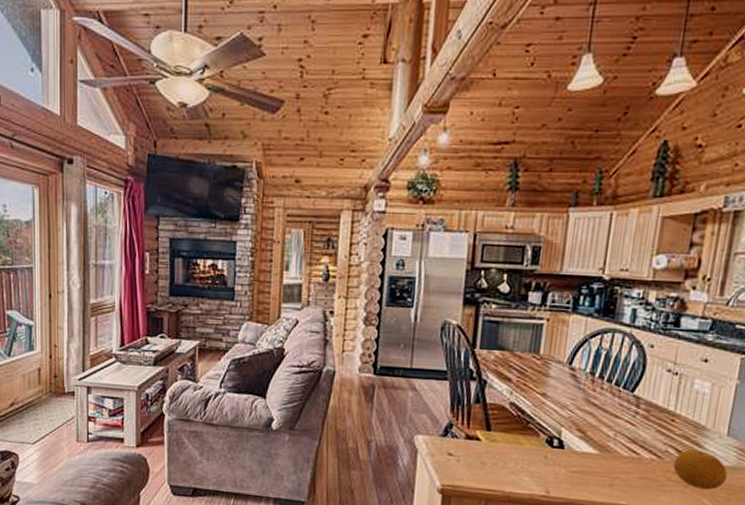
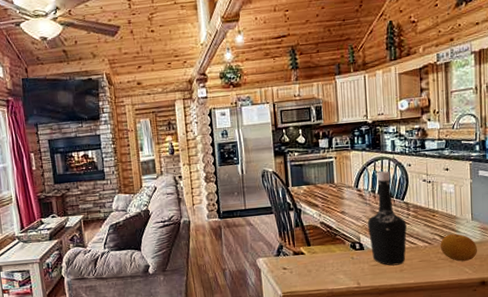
bottle: none [574,348,631,478] -> present [367,171,407,266]

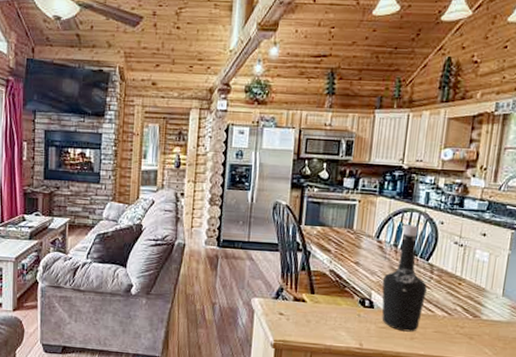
fruit: present [440,233,477,262] -> none [460,307,503,341]

